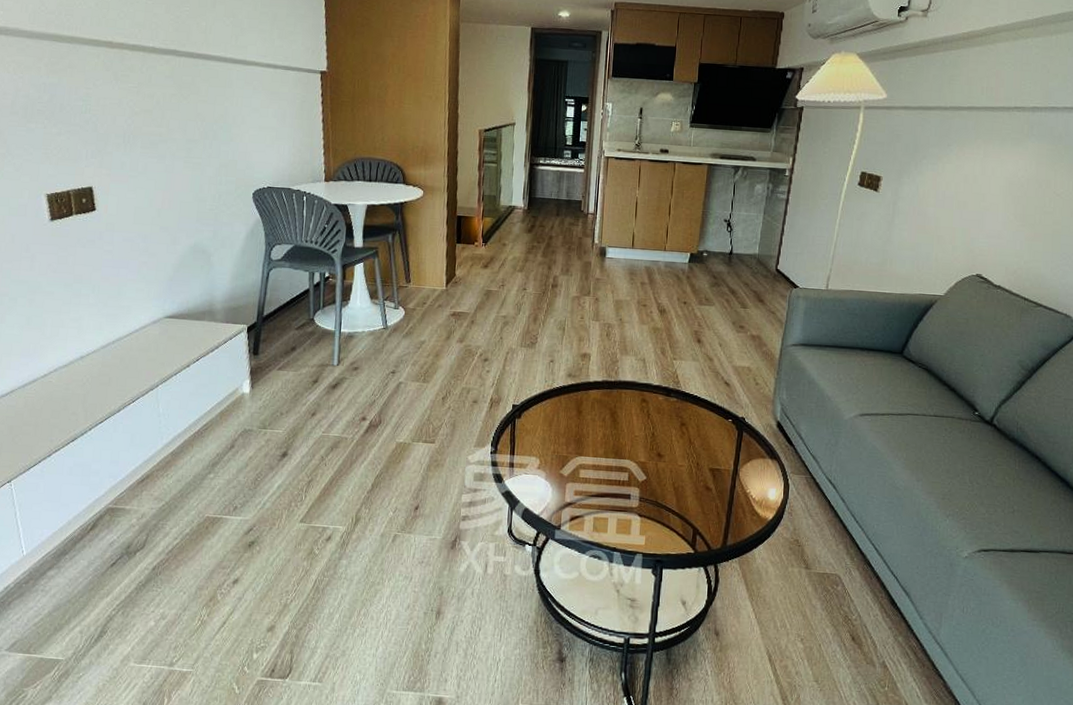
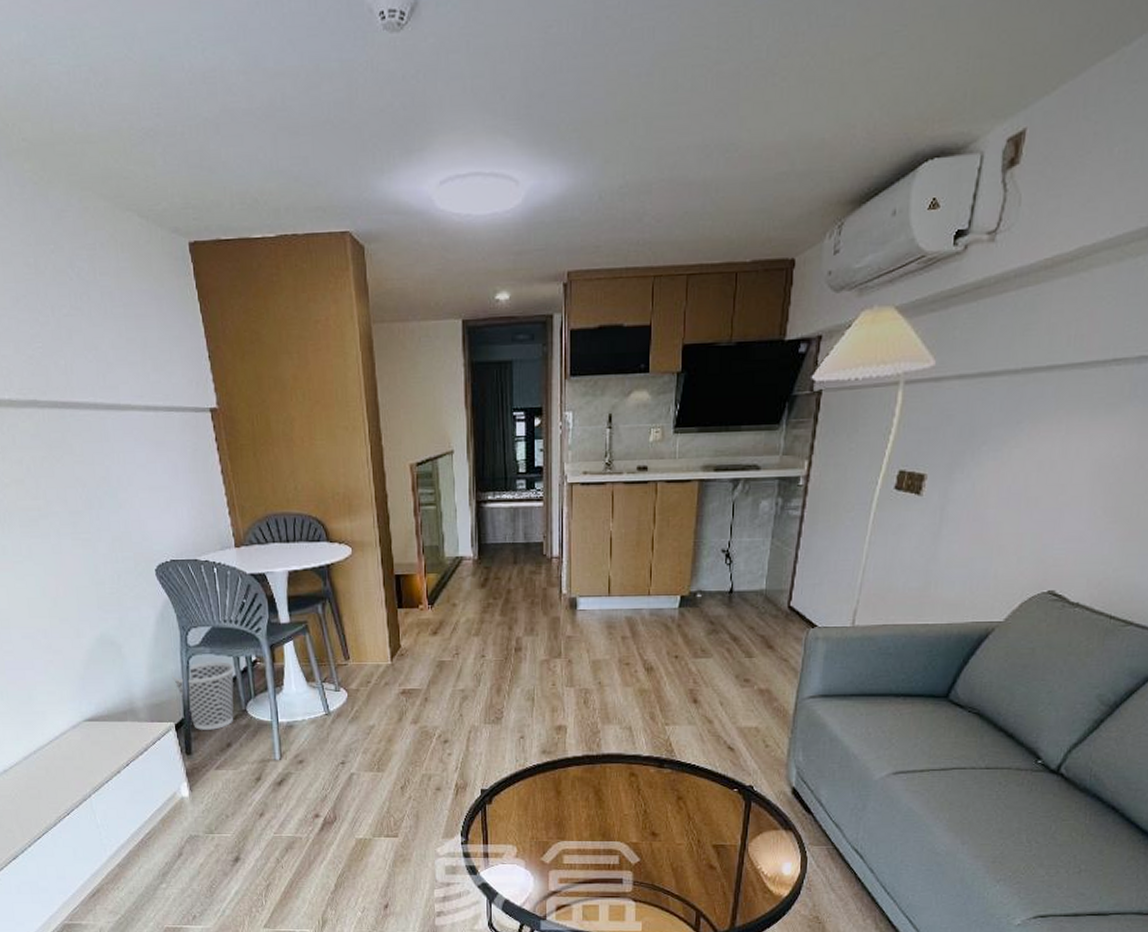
wastebasket: none [252,274,309,335] -> present [172,661,235,730]

